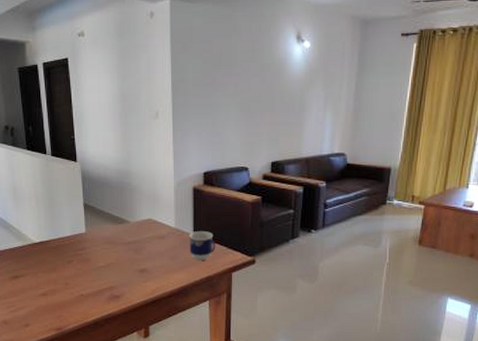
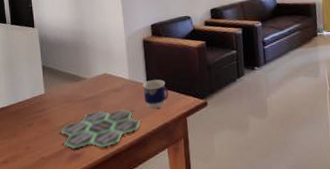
board game: none [101,256,183,293] -> present [61,109,140,150]

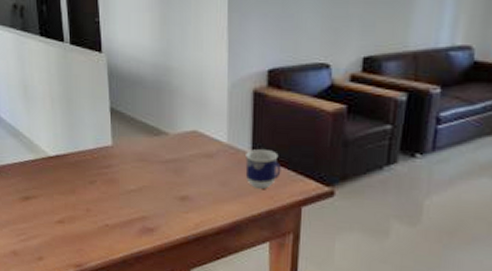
board game: present [61,109,140,150] -> none [131,179,237,227]

